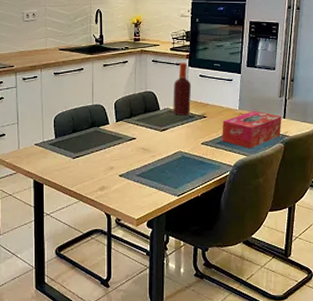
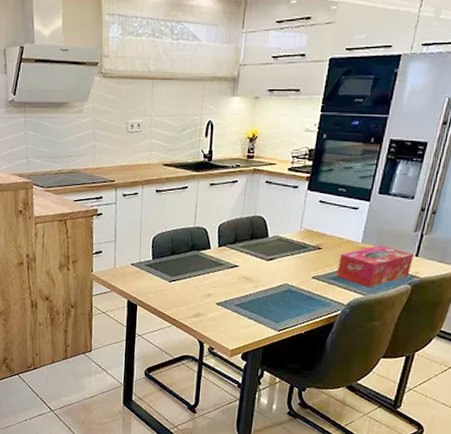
bottle: present [173,62,192,116] -> none [283,184,309,245]

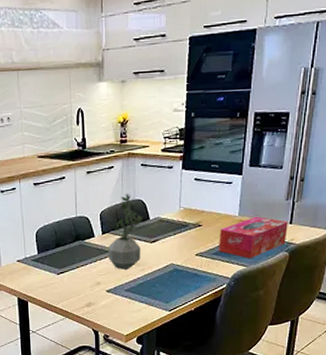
potted plant: none [222,208,264,285] -> present [108,193,145,270]

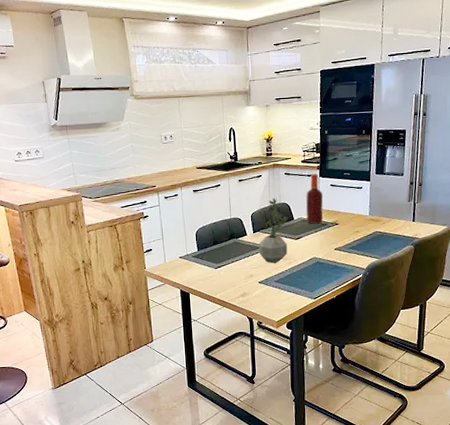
bottle: none [164,164,186,225] -> present [305,173,323,224]
tissue box: present [219,216,288,259] -> none [354,215,411,252]

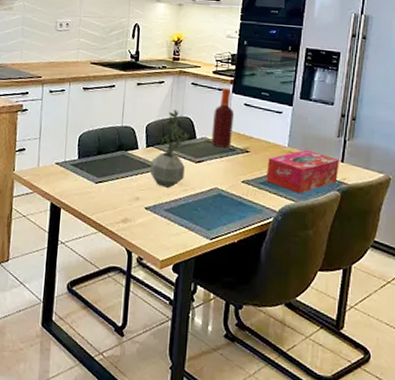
tissue box: none [354,215,411,252] -> present [266,149,339,194]

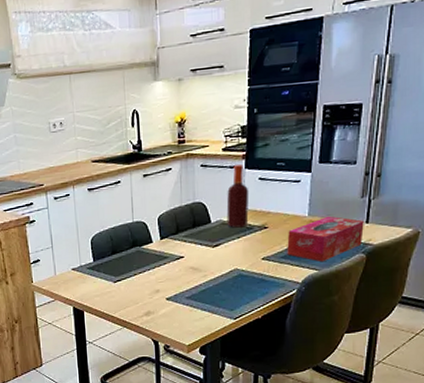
potted plant: present [150,109,192,188] -> none [167,195,206,276]

